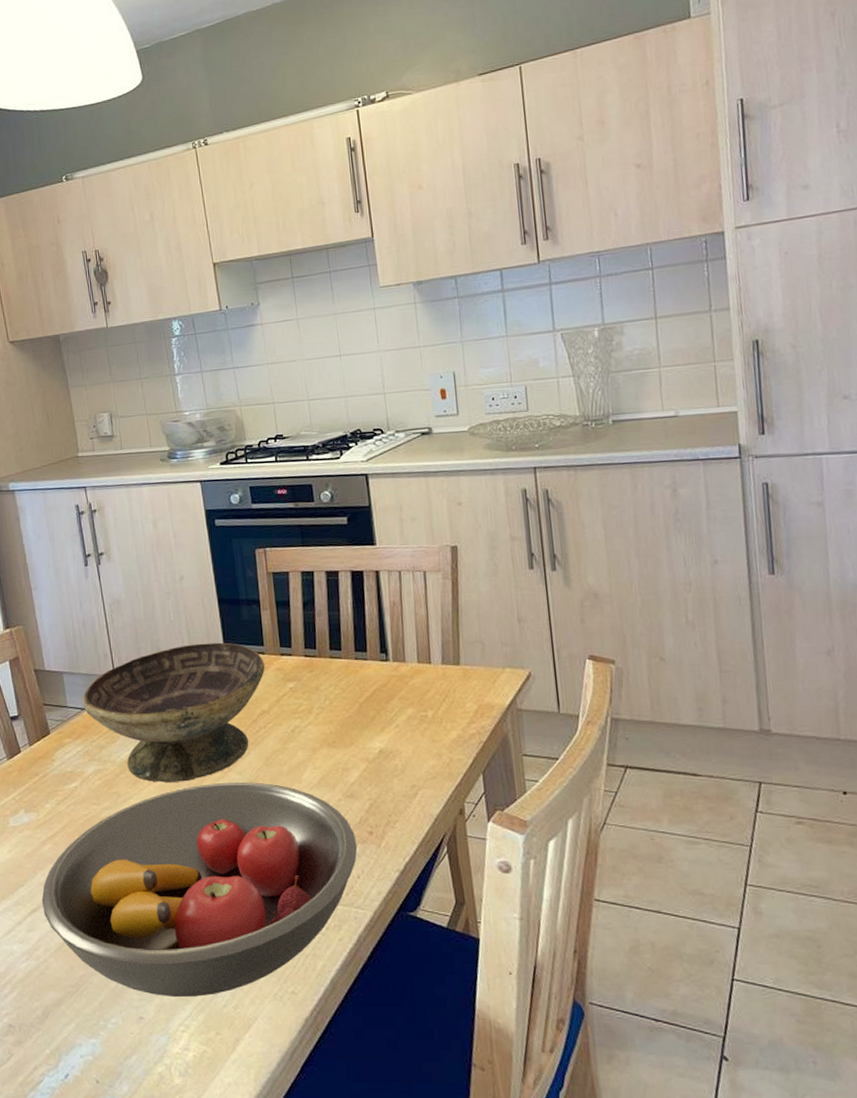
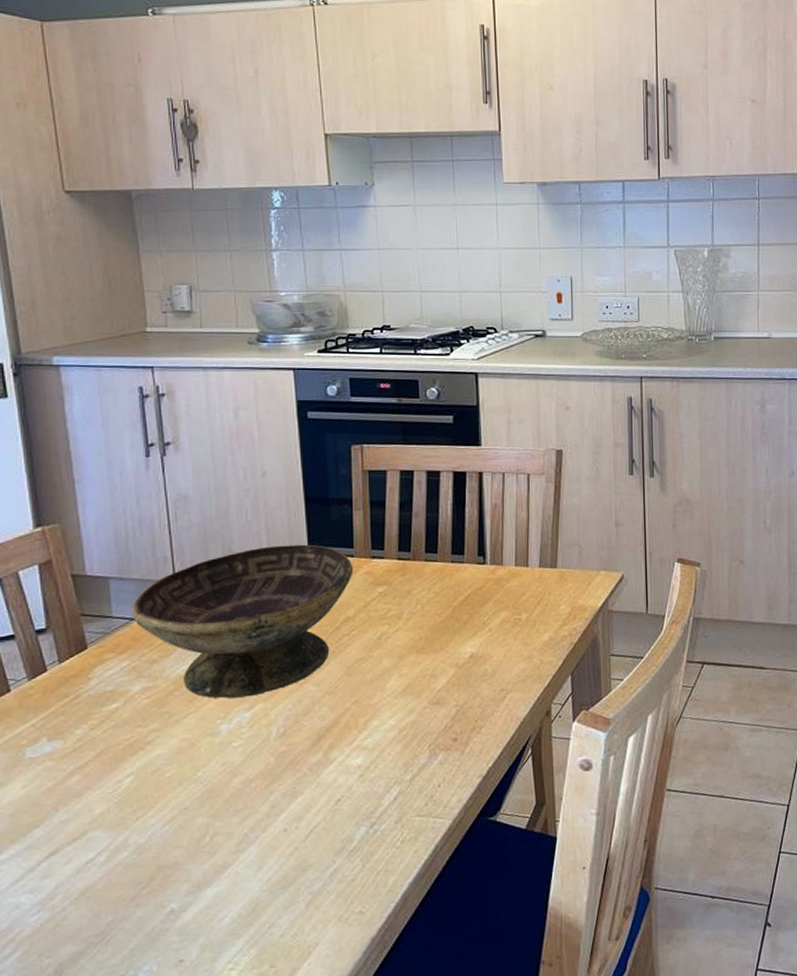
fruit bowl: present [41,782,358,998] -> none [63,693,440,934]

